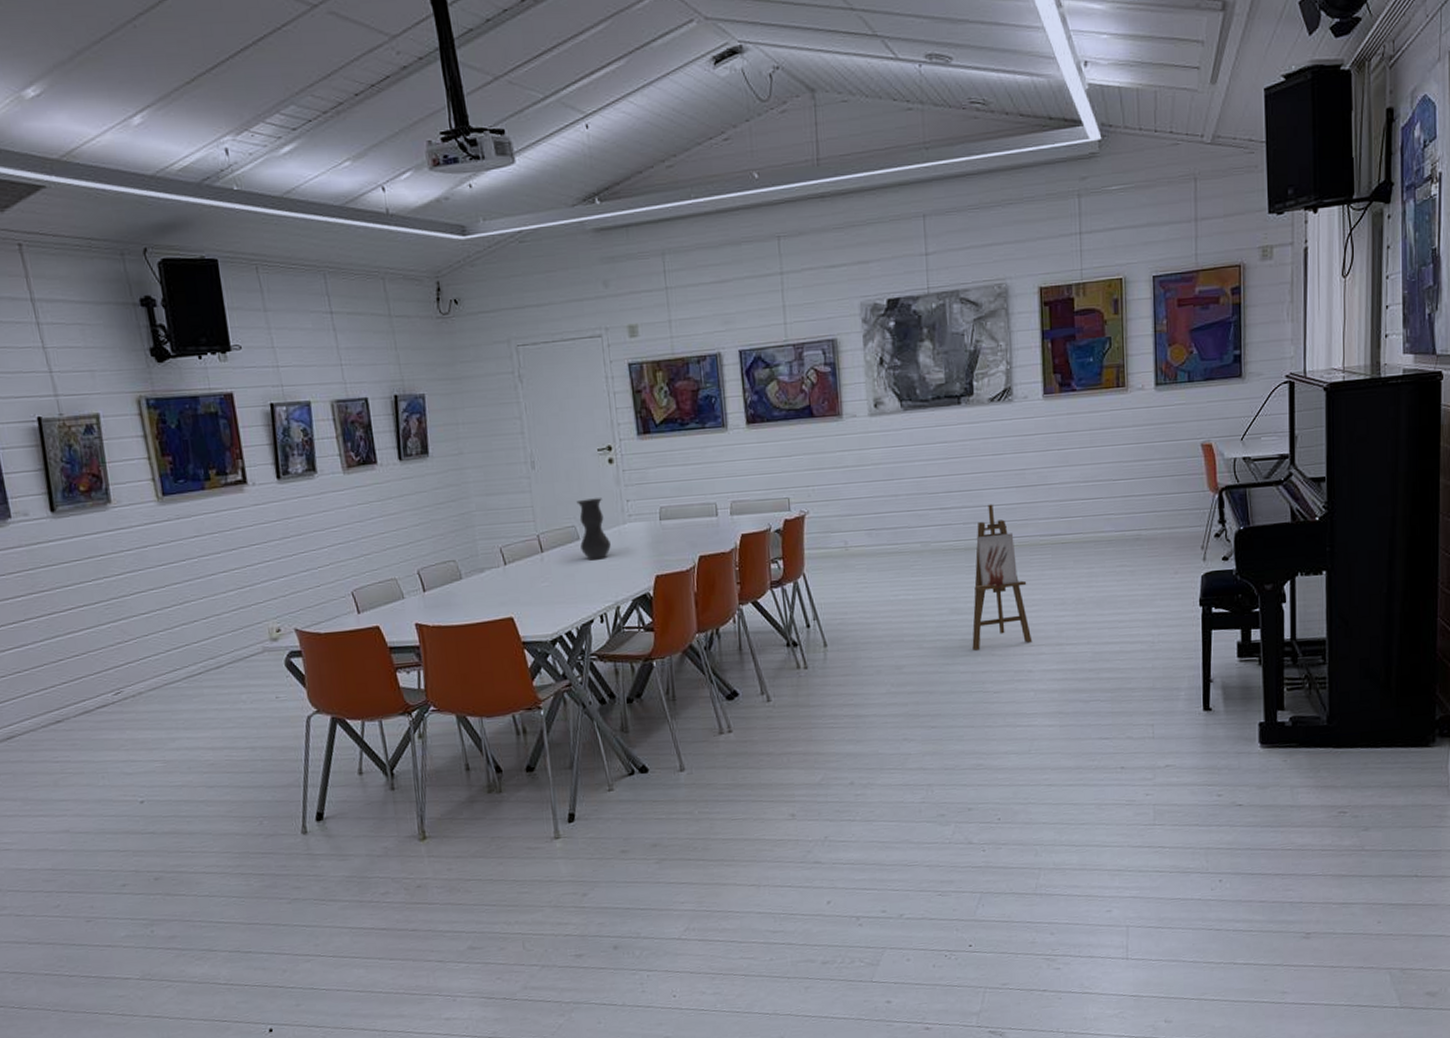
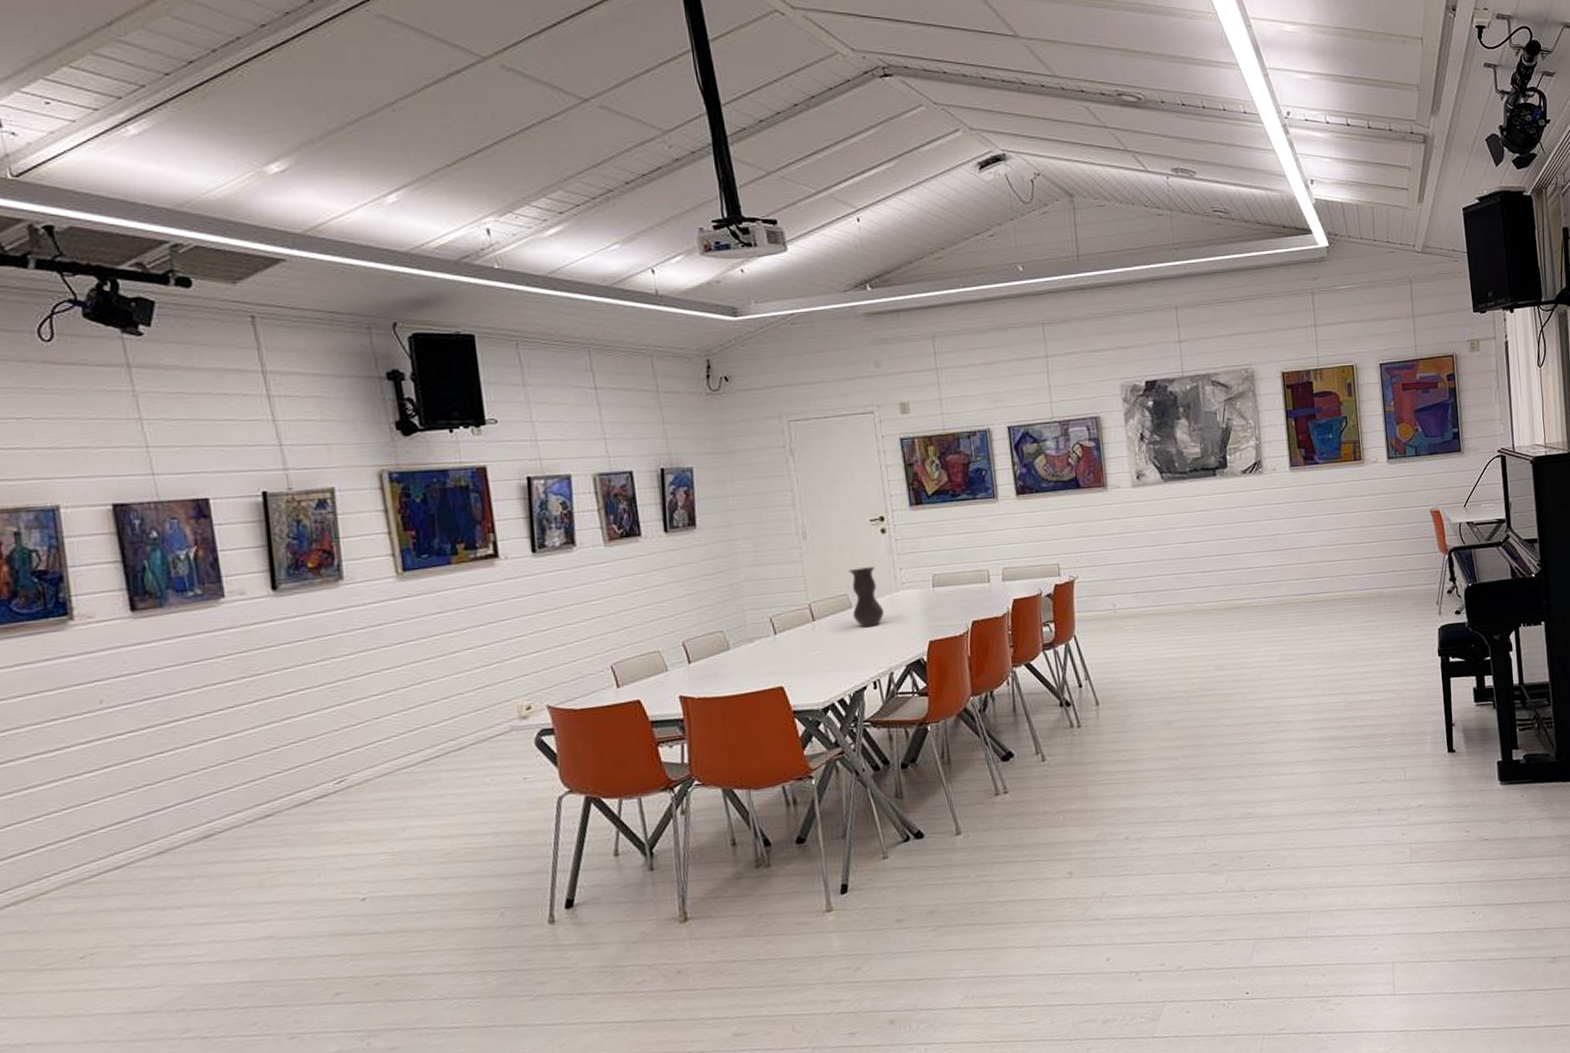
easel: present [972,504,1033,651] -> none [1235,566,1292,704]

